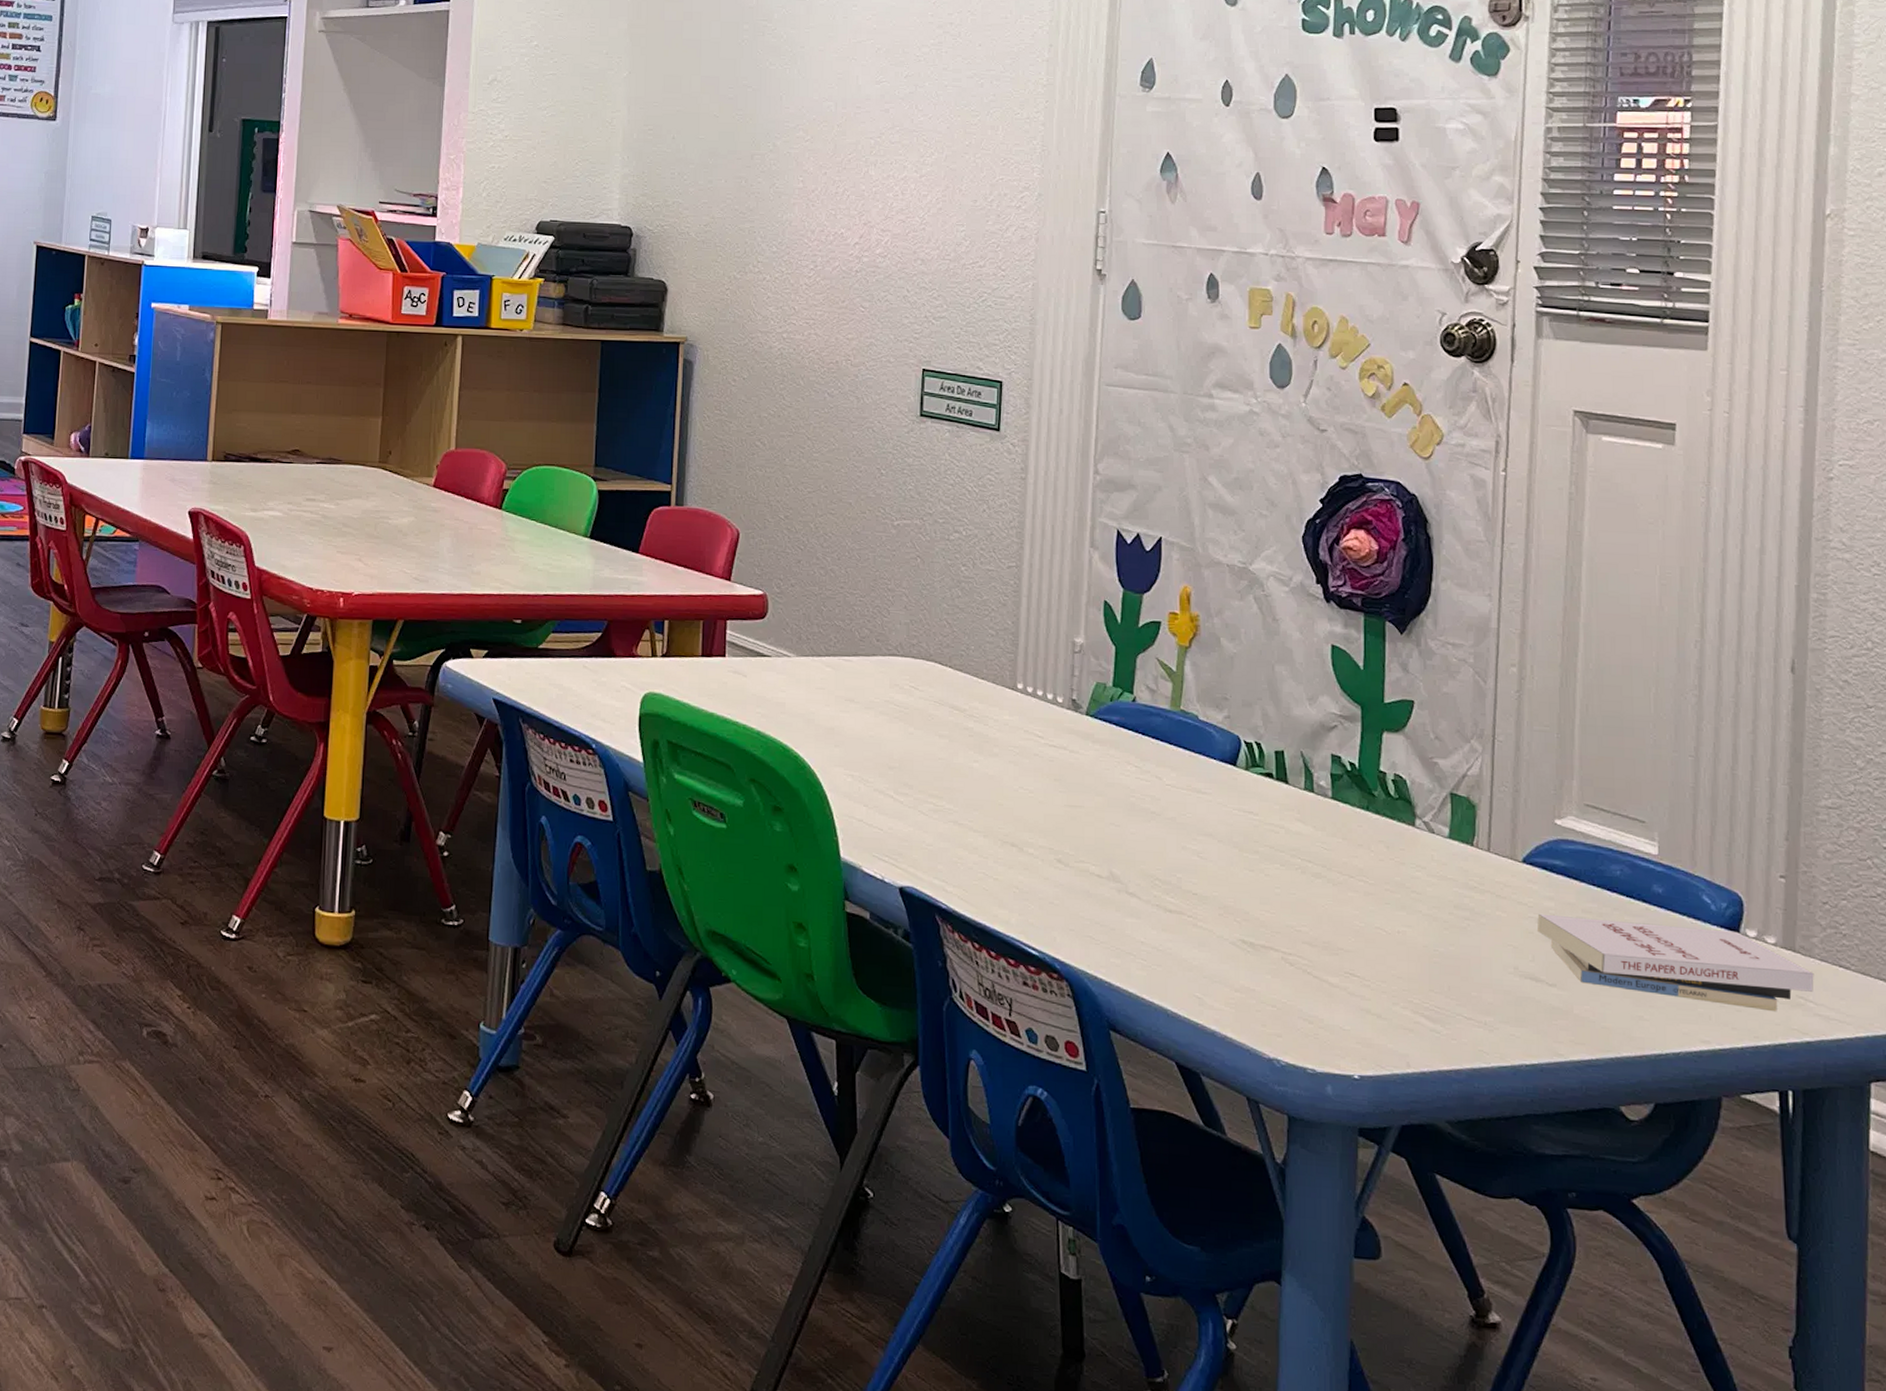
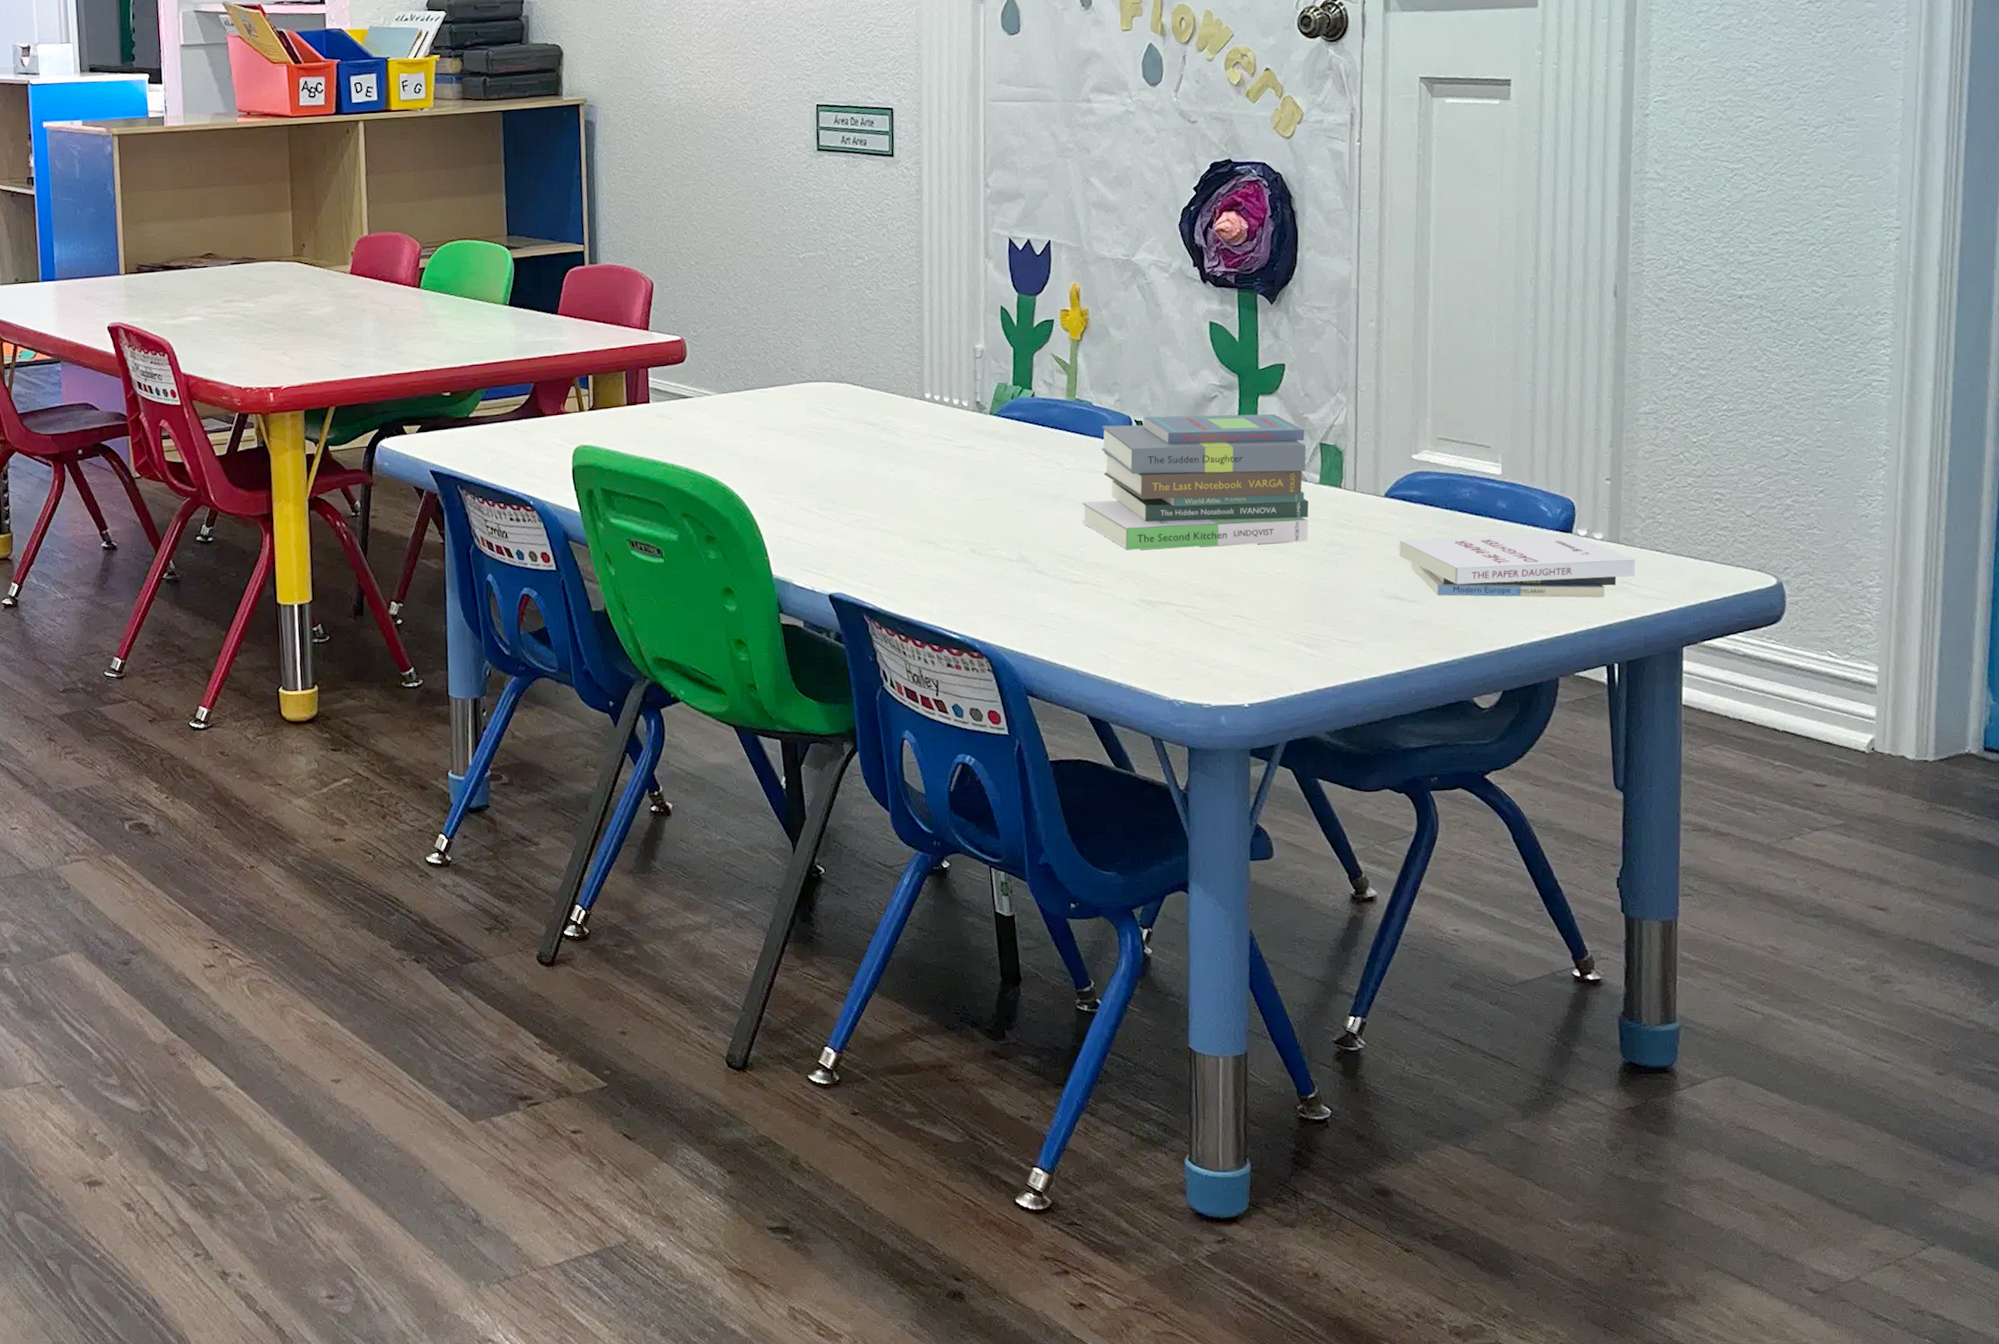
books: none [1180,739,1436,901] -> present [1082,413,1309,550]

